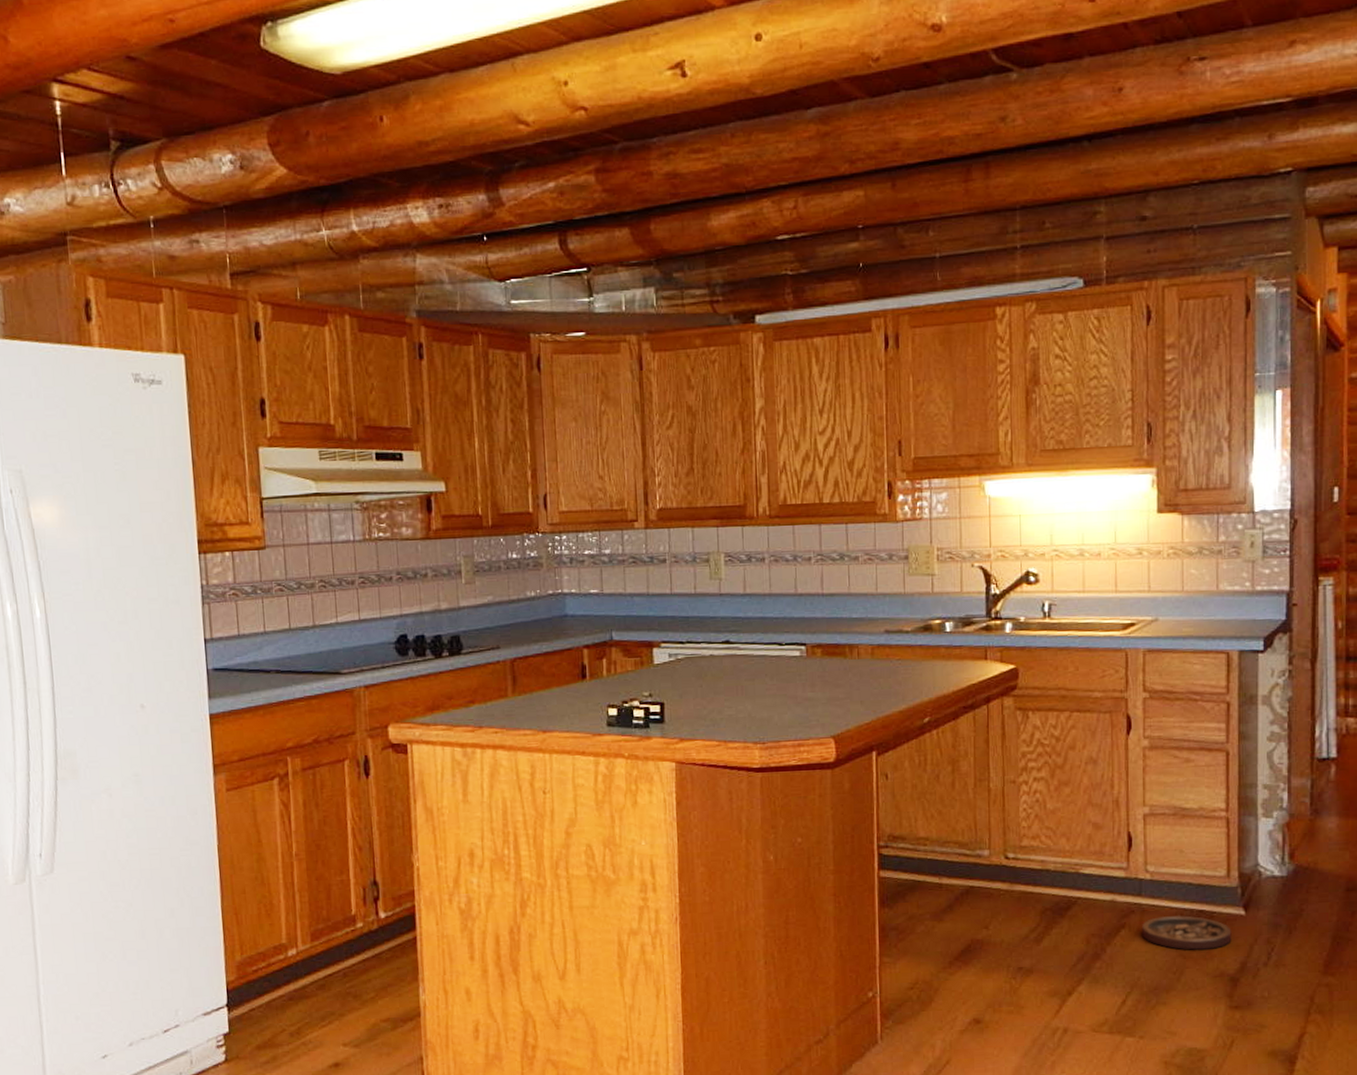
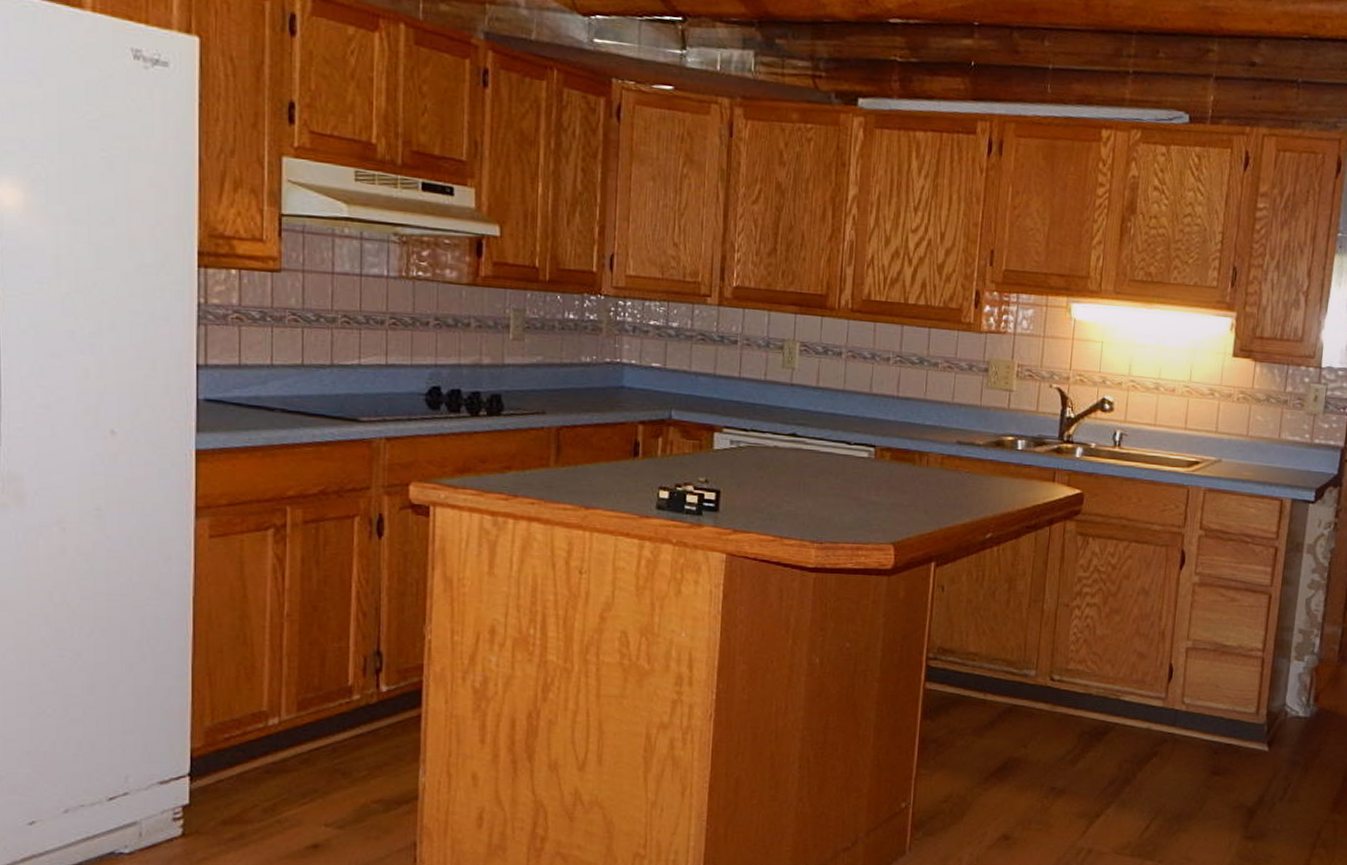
pet bowl: present [1142,915,1232,951] -> none [1172,747,1254,782]

